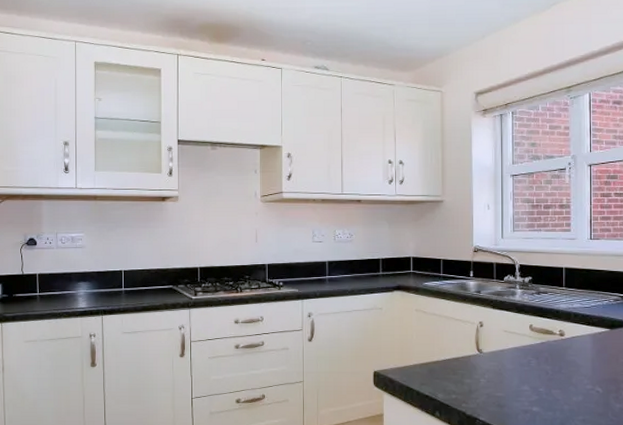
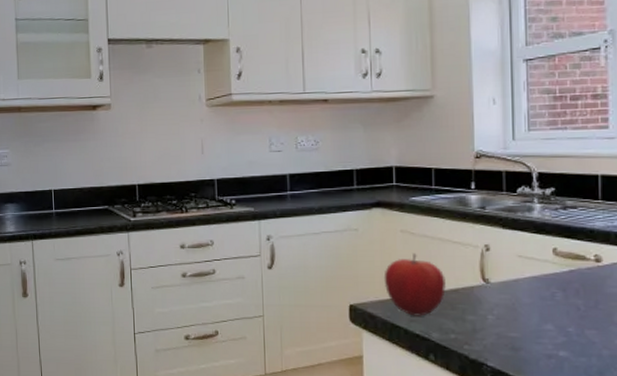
fruit: none [401,328,449,380] -> present [383,252,446,316]

